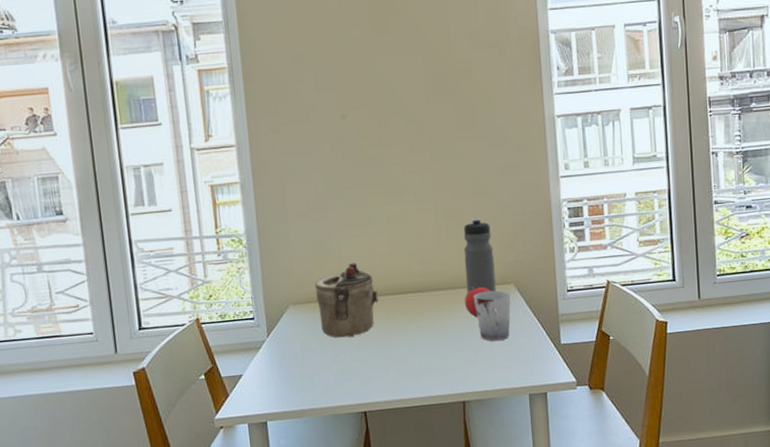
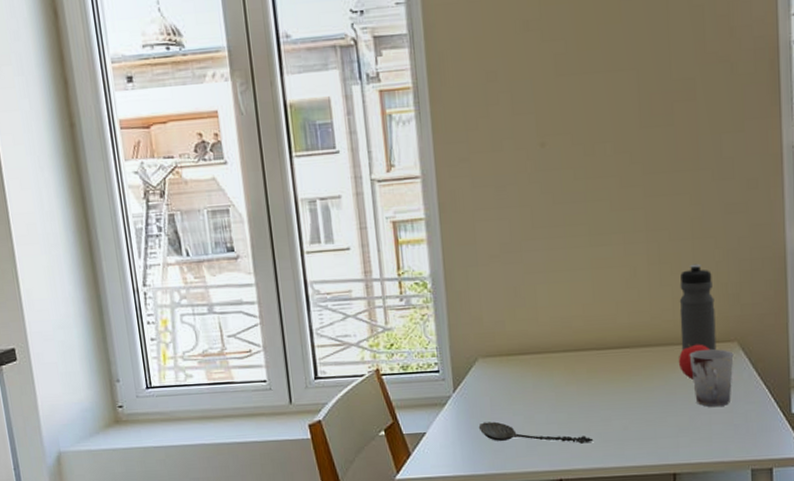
spoon: none [290,362,393,380] -> present [478,421,594,444]
teapot: present [314,262,379,338] -> none [506,311,580,397]

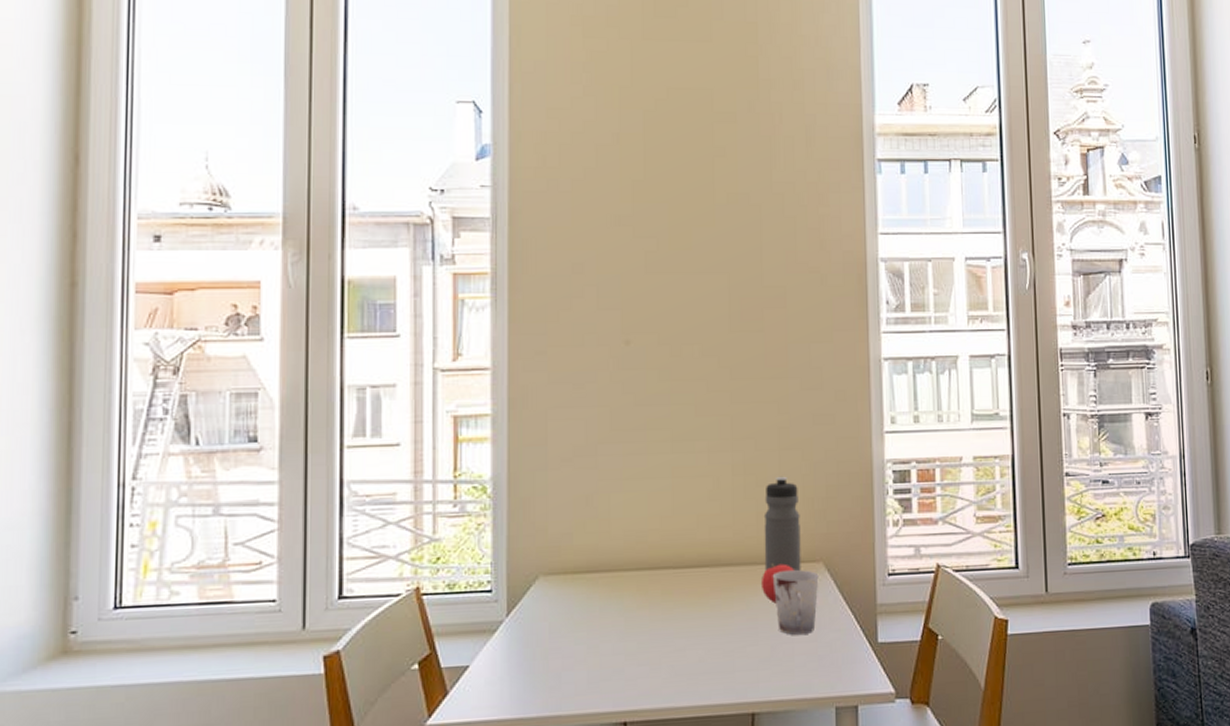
spoon: present [478,421,594,444] -> none [533,652,665,679]

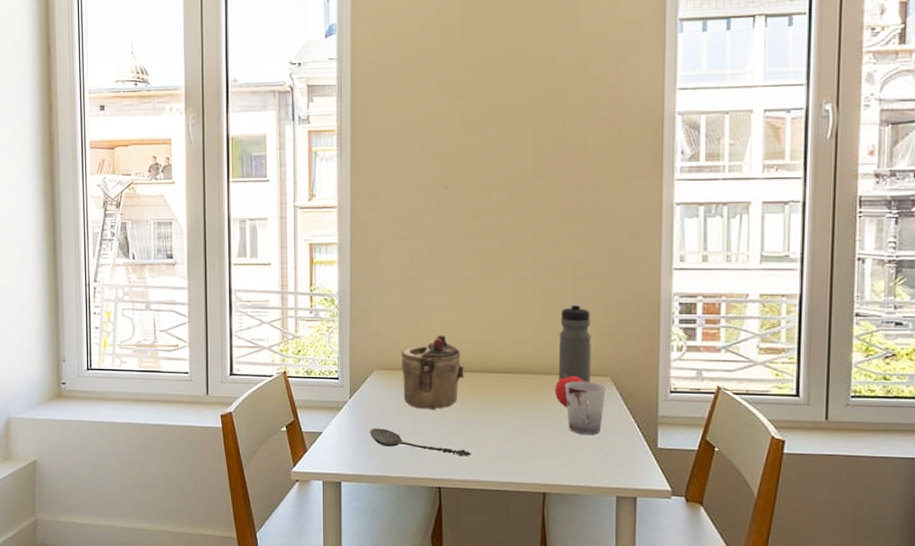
spoon: none [533,652,665,679] -> present [369,428,472,457]
teapot: none [573,524,655,622] -> present [401,334,465,410]

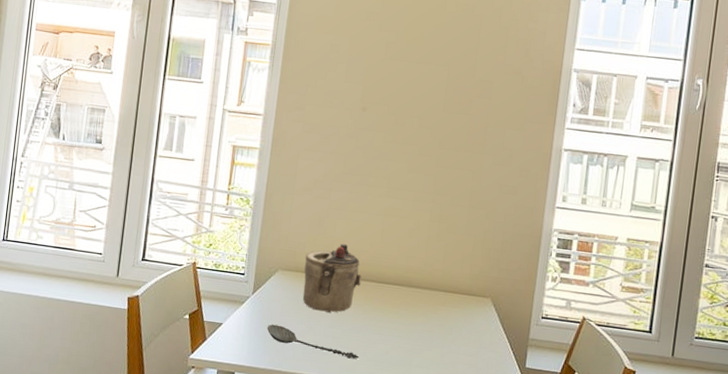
fruit: present [555,374,584,408] -> none [440,291,467,323]
water bottle: present [558,303,591,383] -> none [444,227,480,302]
cup: present [564,381,606,435] -> none [448,299,486,350]

